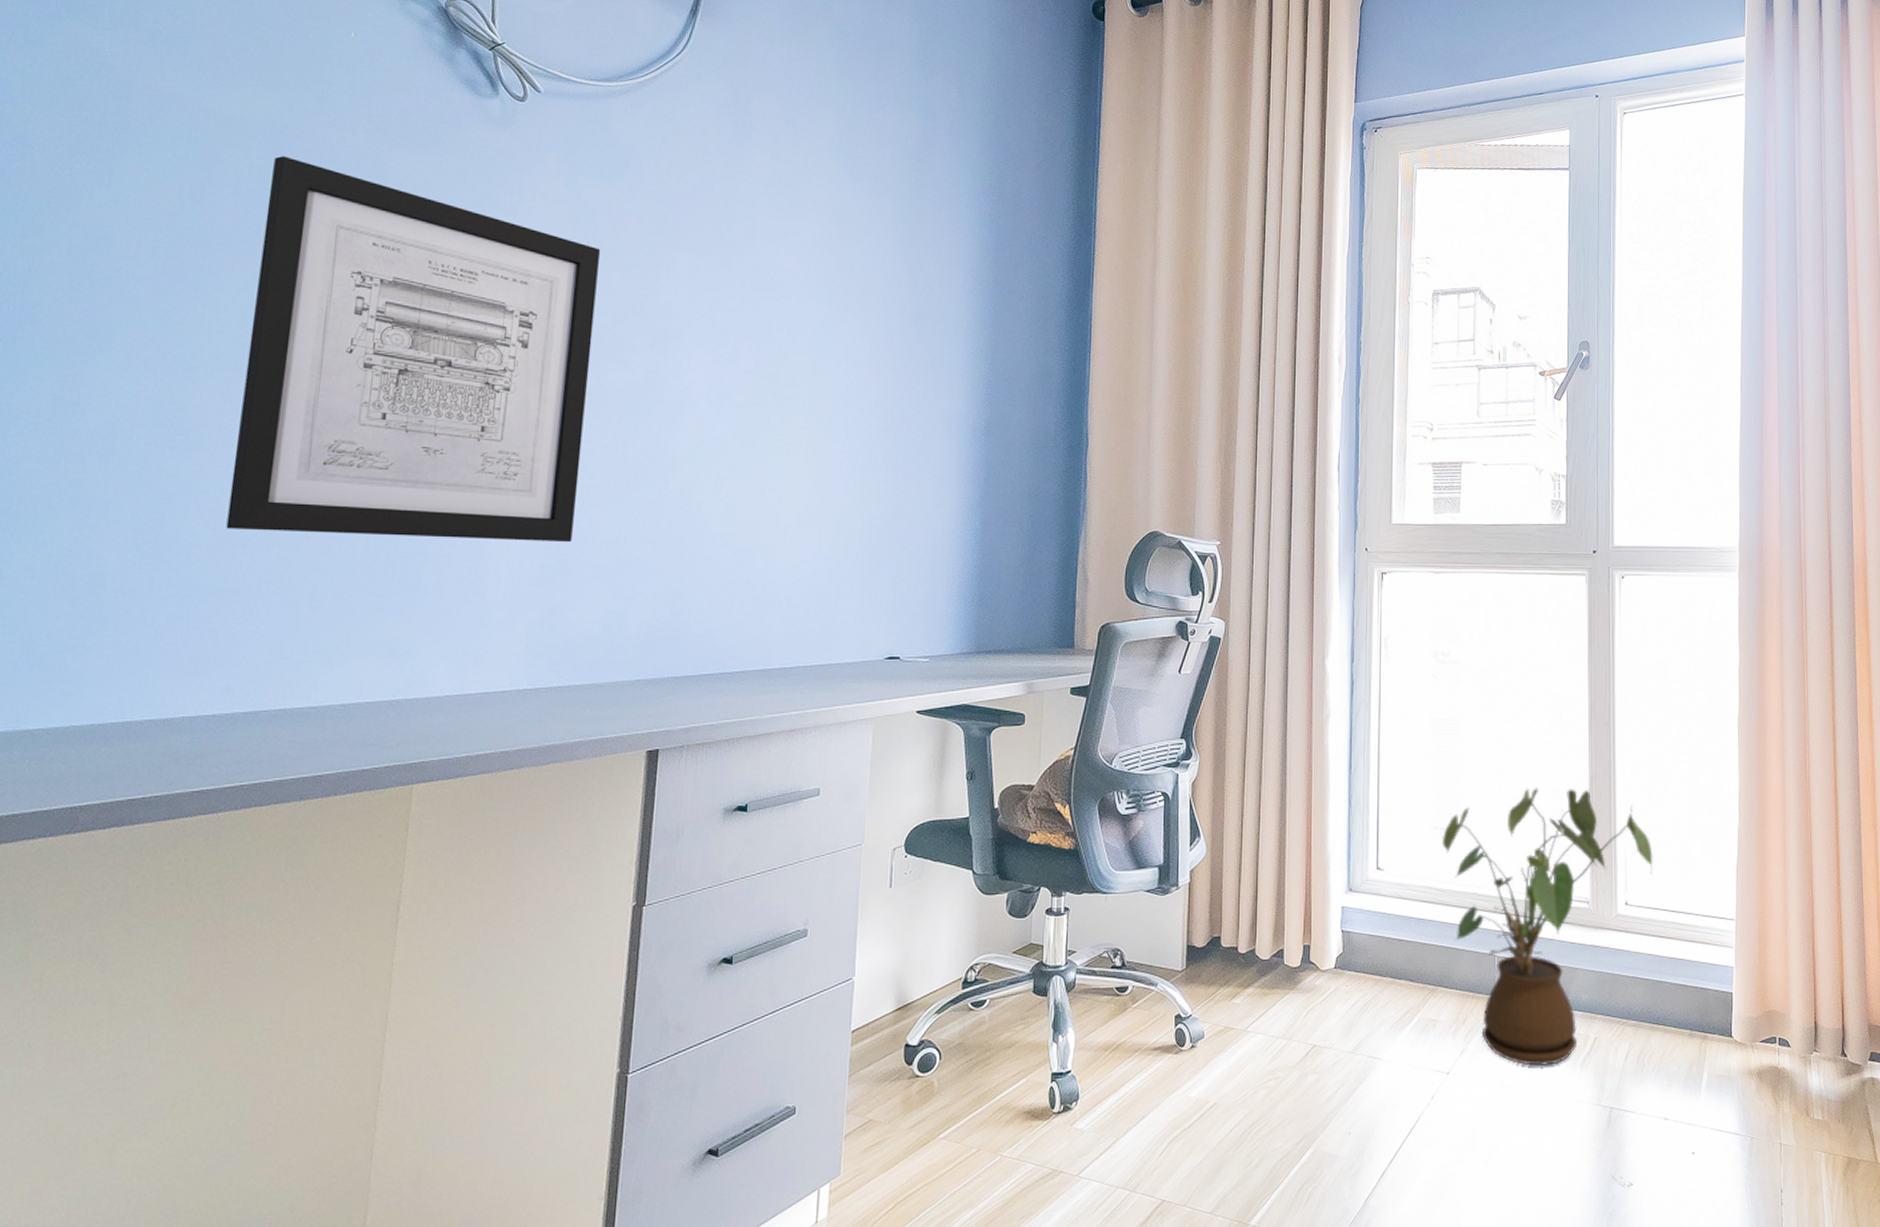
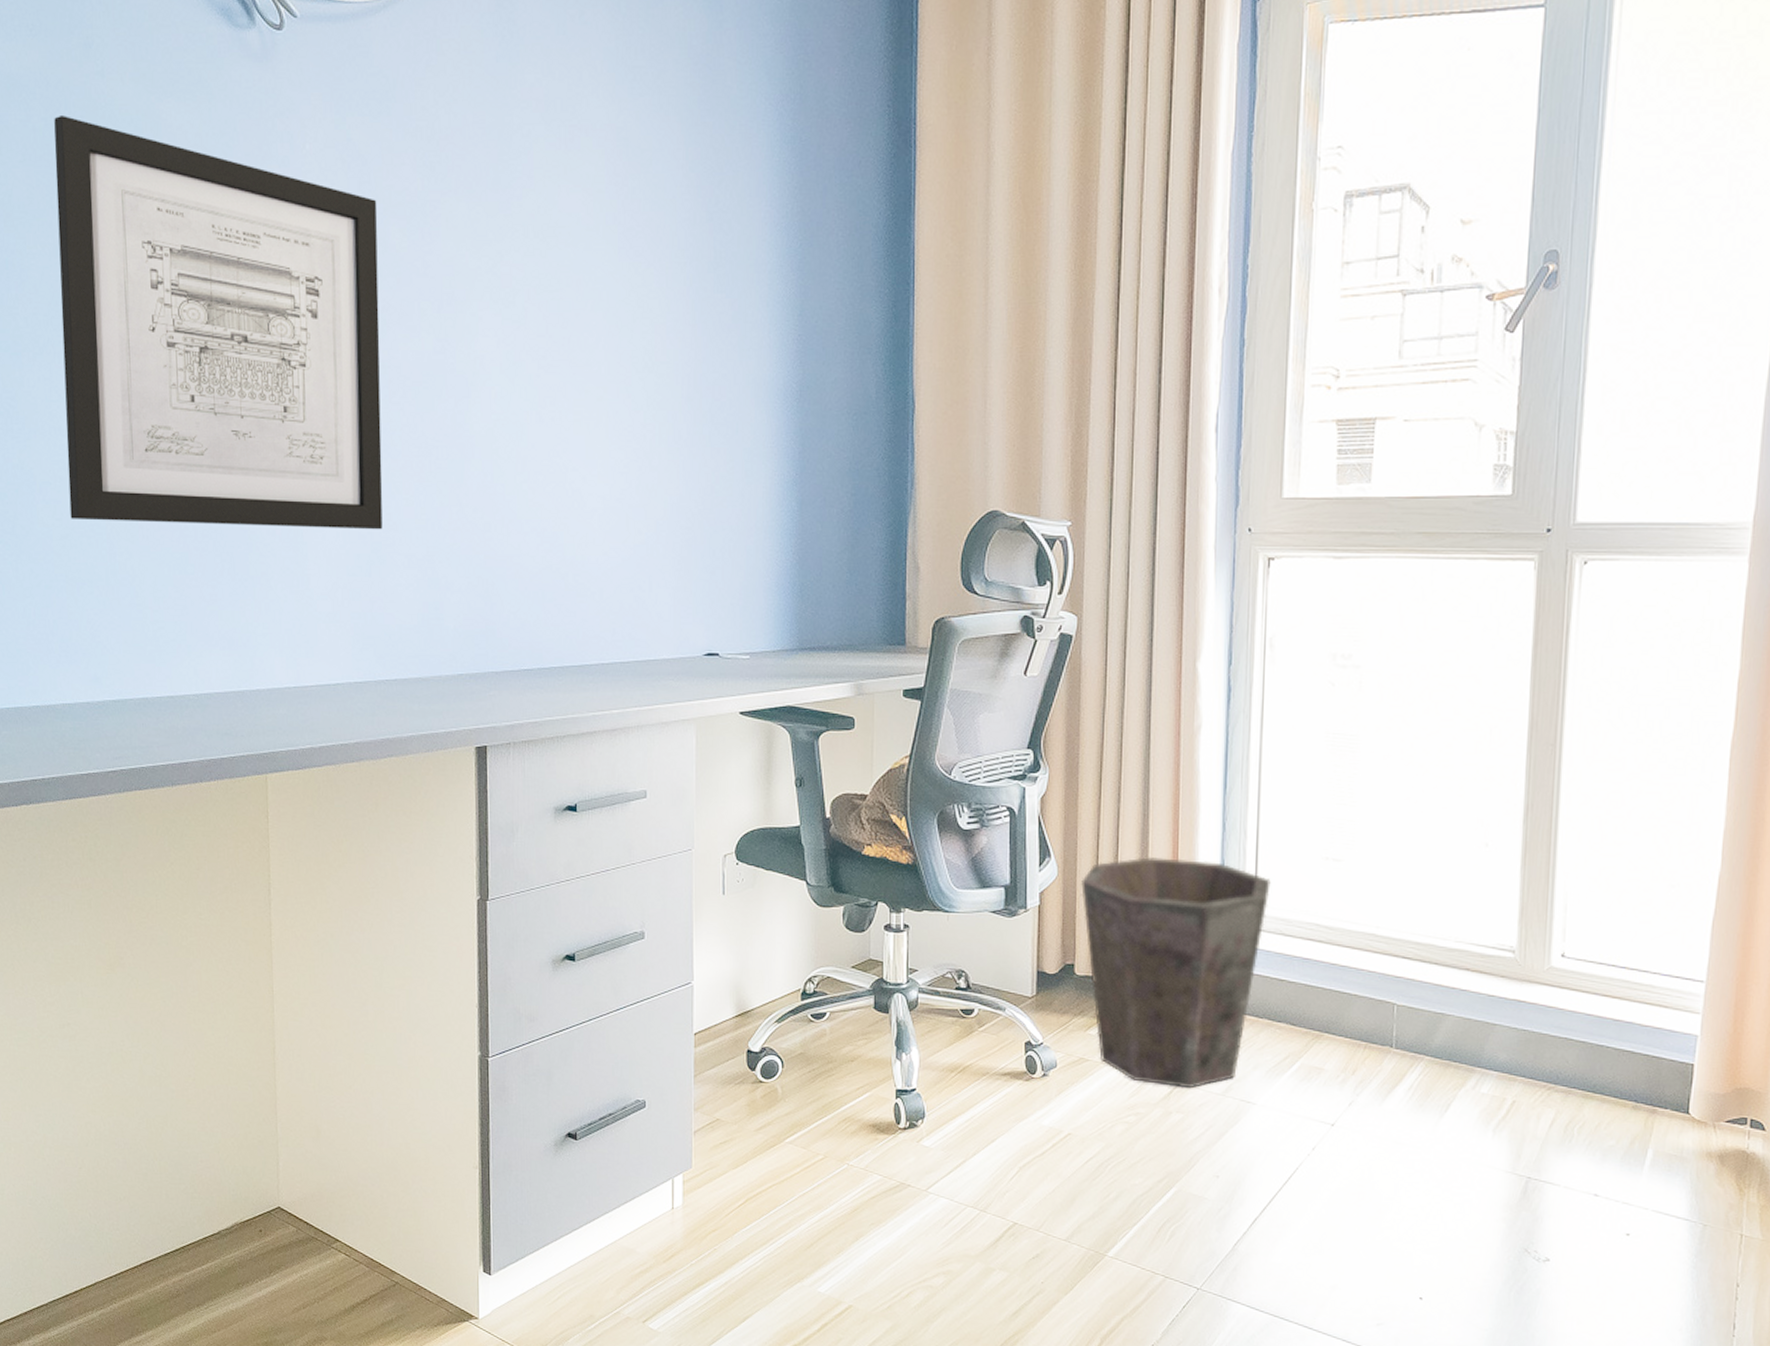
waste bin: none [1227,833,1390,1049] -> present [1081,857,1271,1088]
house plant: present [1442,788,1653,1066] -> none [1334,817,1602,1126]

